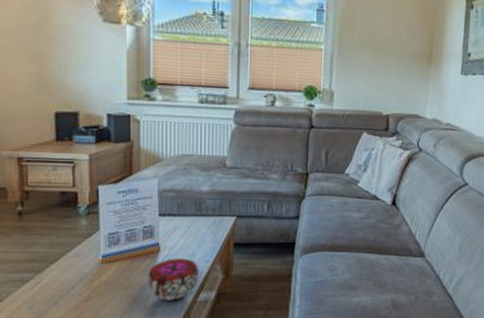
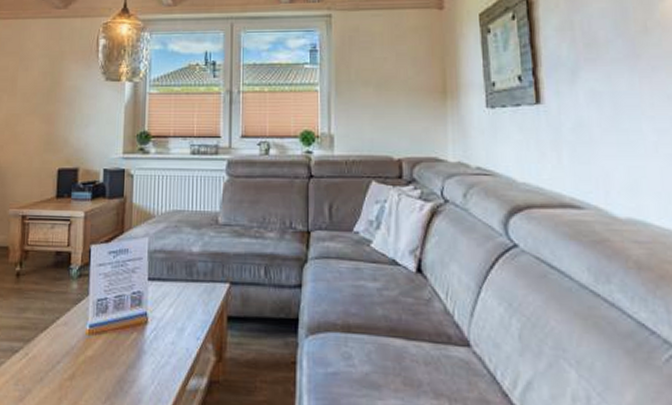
decorative bowl: present [148,258,198,300] -> none [134,332,188,386]

